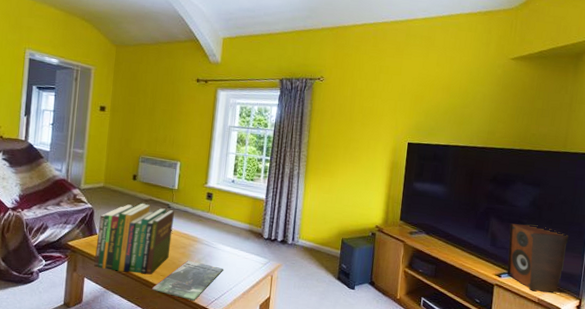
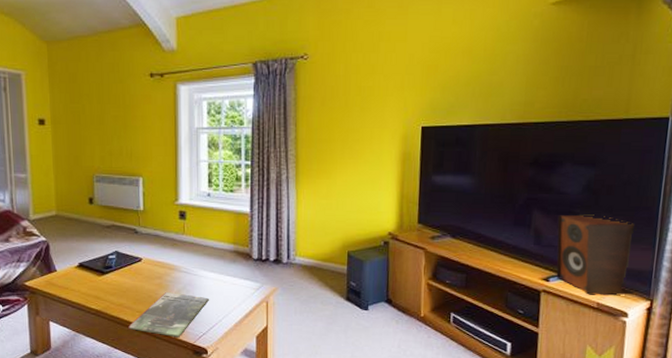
books: present [94,203,174,275] -> none [57,230,144,312]

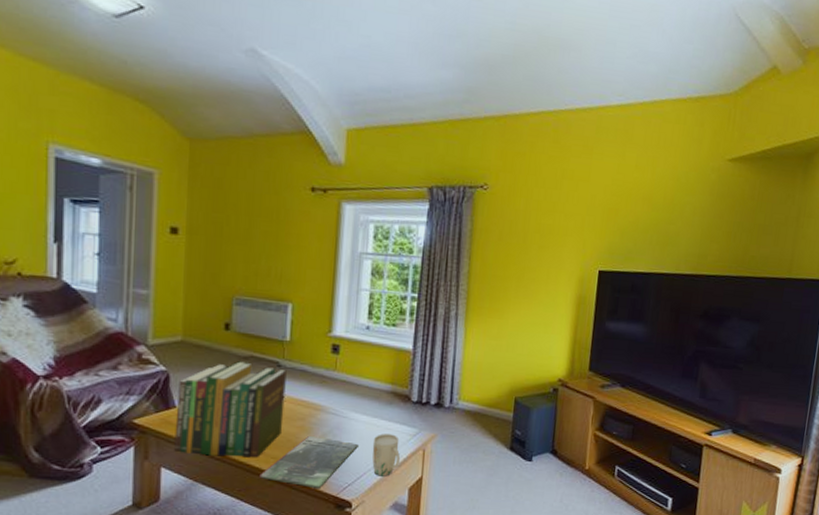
books: none [57,230,144,312] -> present [174,361,287,458]
mug: none [221,288,247,326] -> present [372,434,401,477]
speaker: present [556,214,637,296] -> none [718,369,793,451]

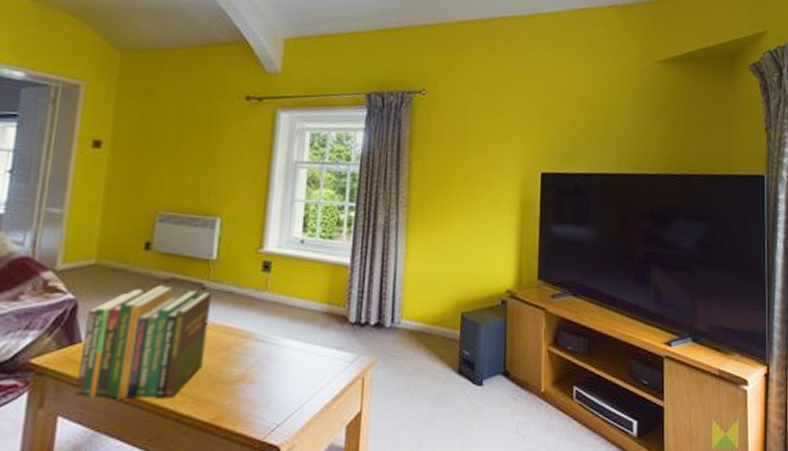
magazine: present [259,436,358,489] -> none [174,369,289,433]
mug: present [372,434,401,477] -> none [304,362,337,413]

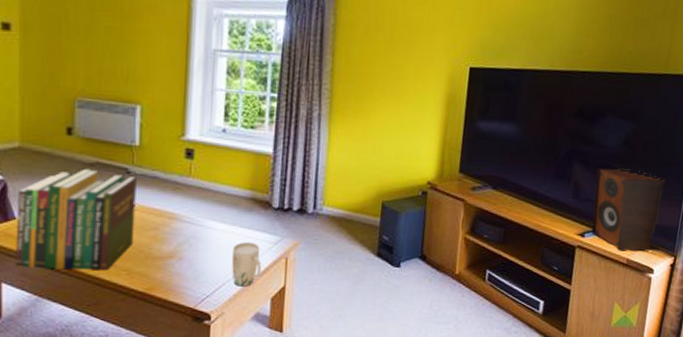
mug: none [304,362,337,413] -> present [231,242,262,287]
speaker: none [675,271,752,361] -> present [591,168,668,252]

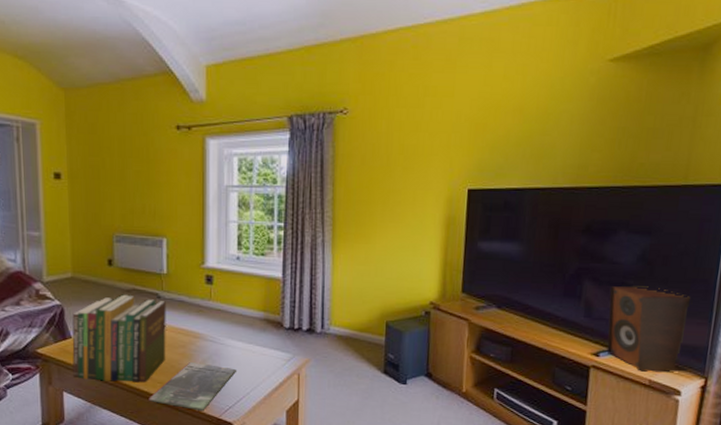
magazine: none [110,247,216,302] -> present [148,362,236,412]
mug: present [231,242,262,287] -> none [249,359,277,400]

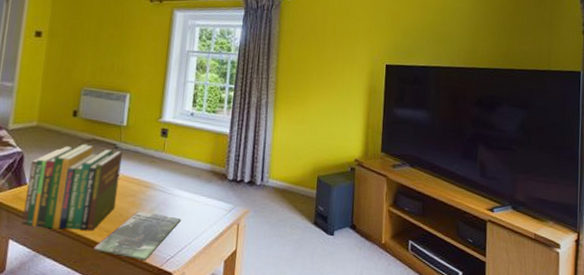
speaker: present [607,285,693,372] -> none [498,150,564,227]

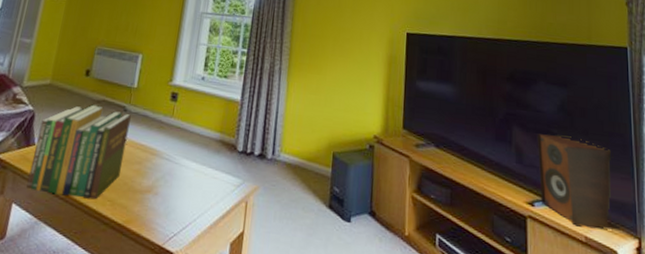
magazine: present [93,211,181,261] -> none [95,181,187,237]
speaker: none [498,150,564,227] -> present [537,133,621,231]

